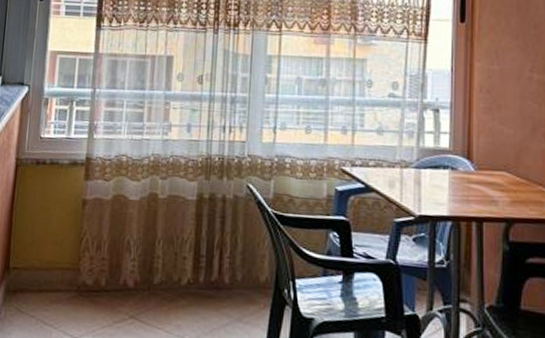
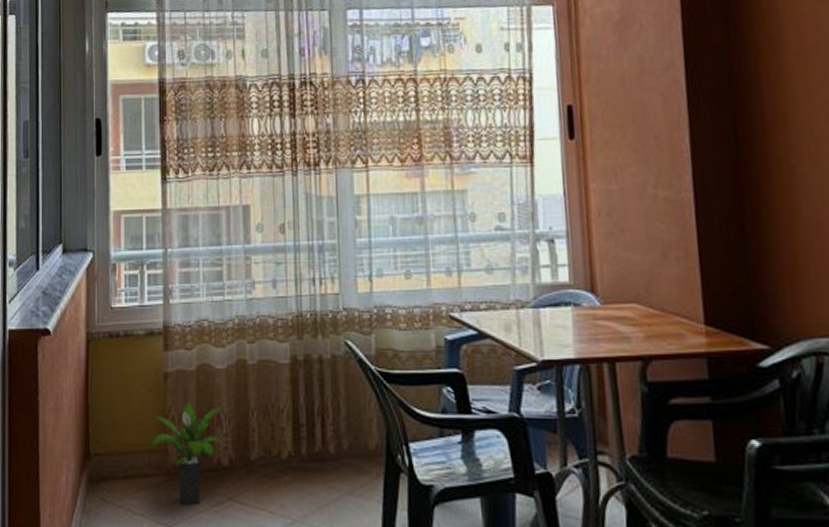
potted plant: none [63,227,132,320] -> present [149,401,224,505]

